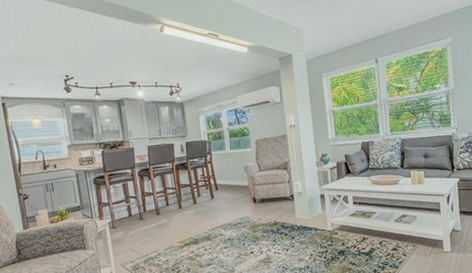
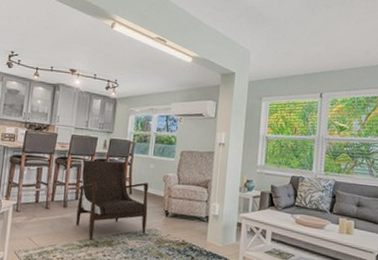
armchair: none [163,161,239,240] -> present [75,160,149,241]

